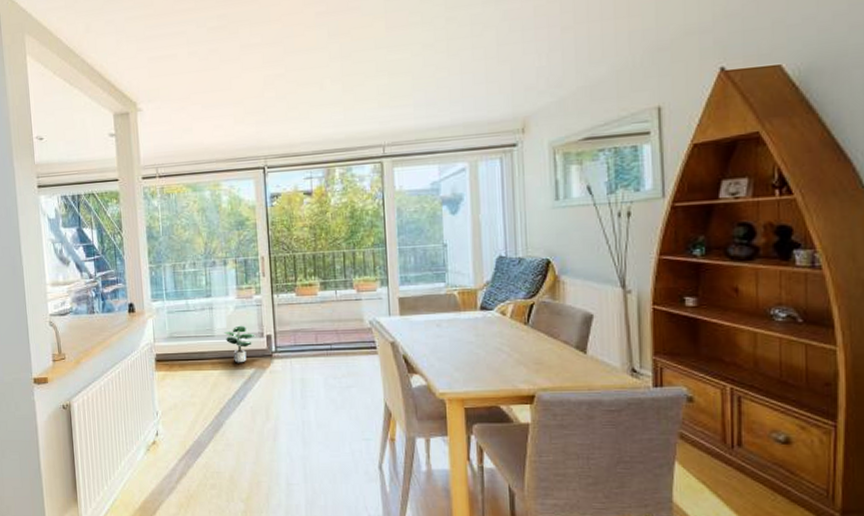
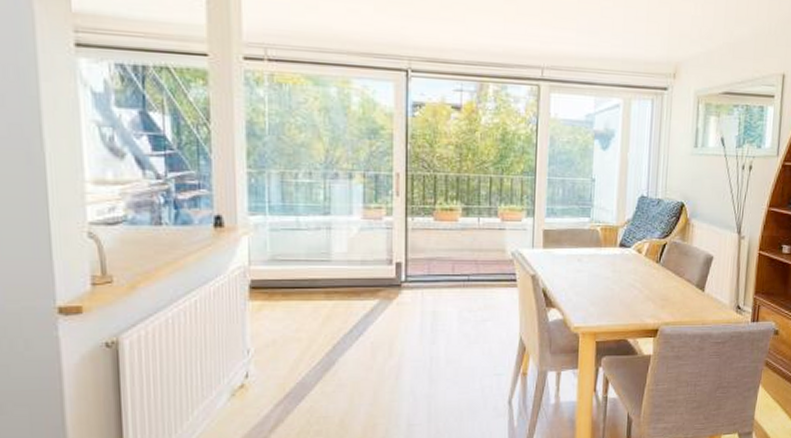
potted plant: present [223,325,256,363] -> none [343,250,383,293]

